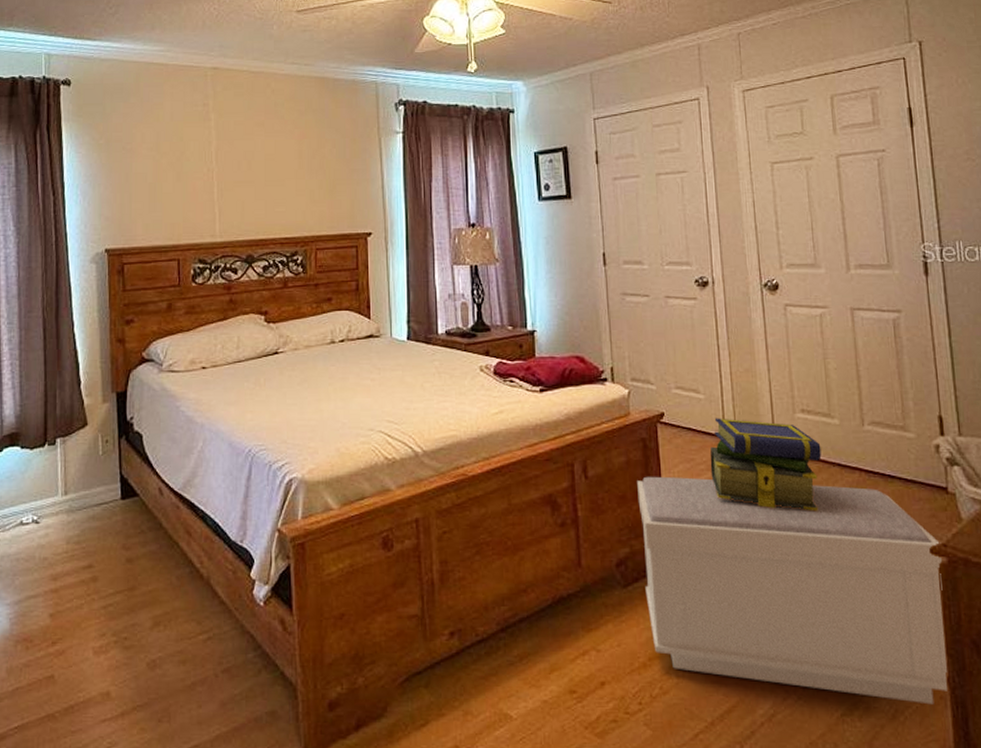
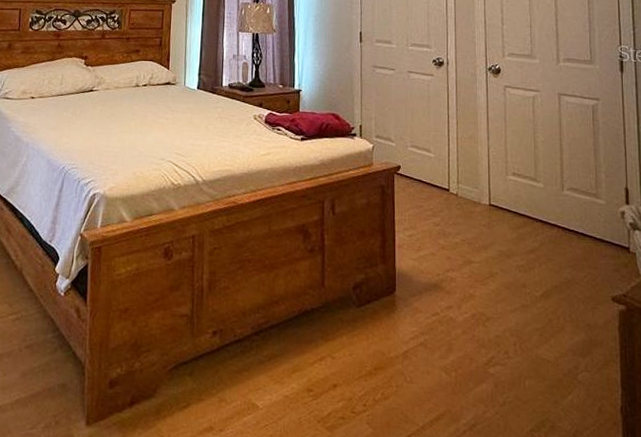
bench: present [637,476,947,705] -> none [374,217,621,429]
stack of books: present [710,418,822,512] -> none [435,174,527,258]

